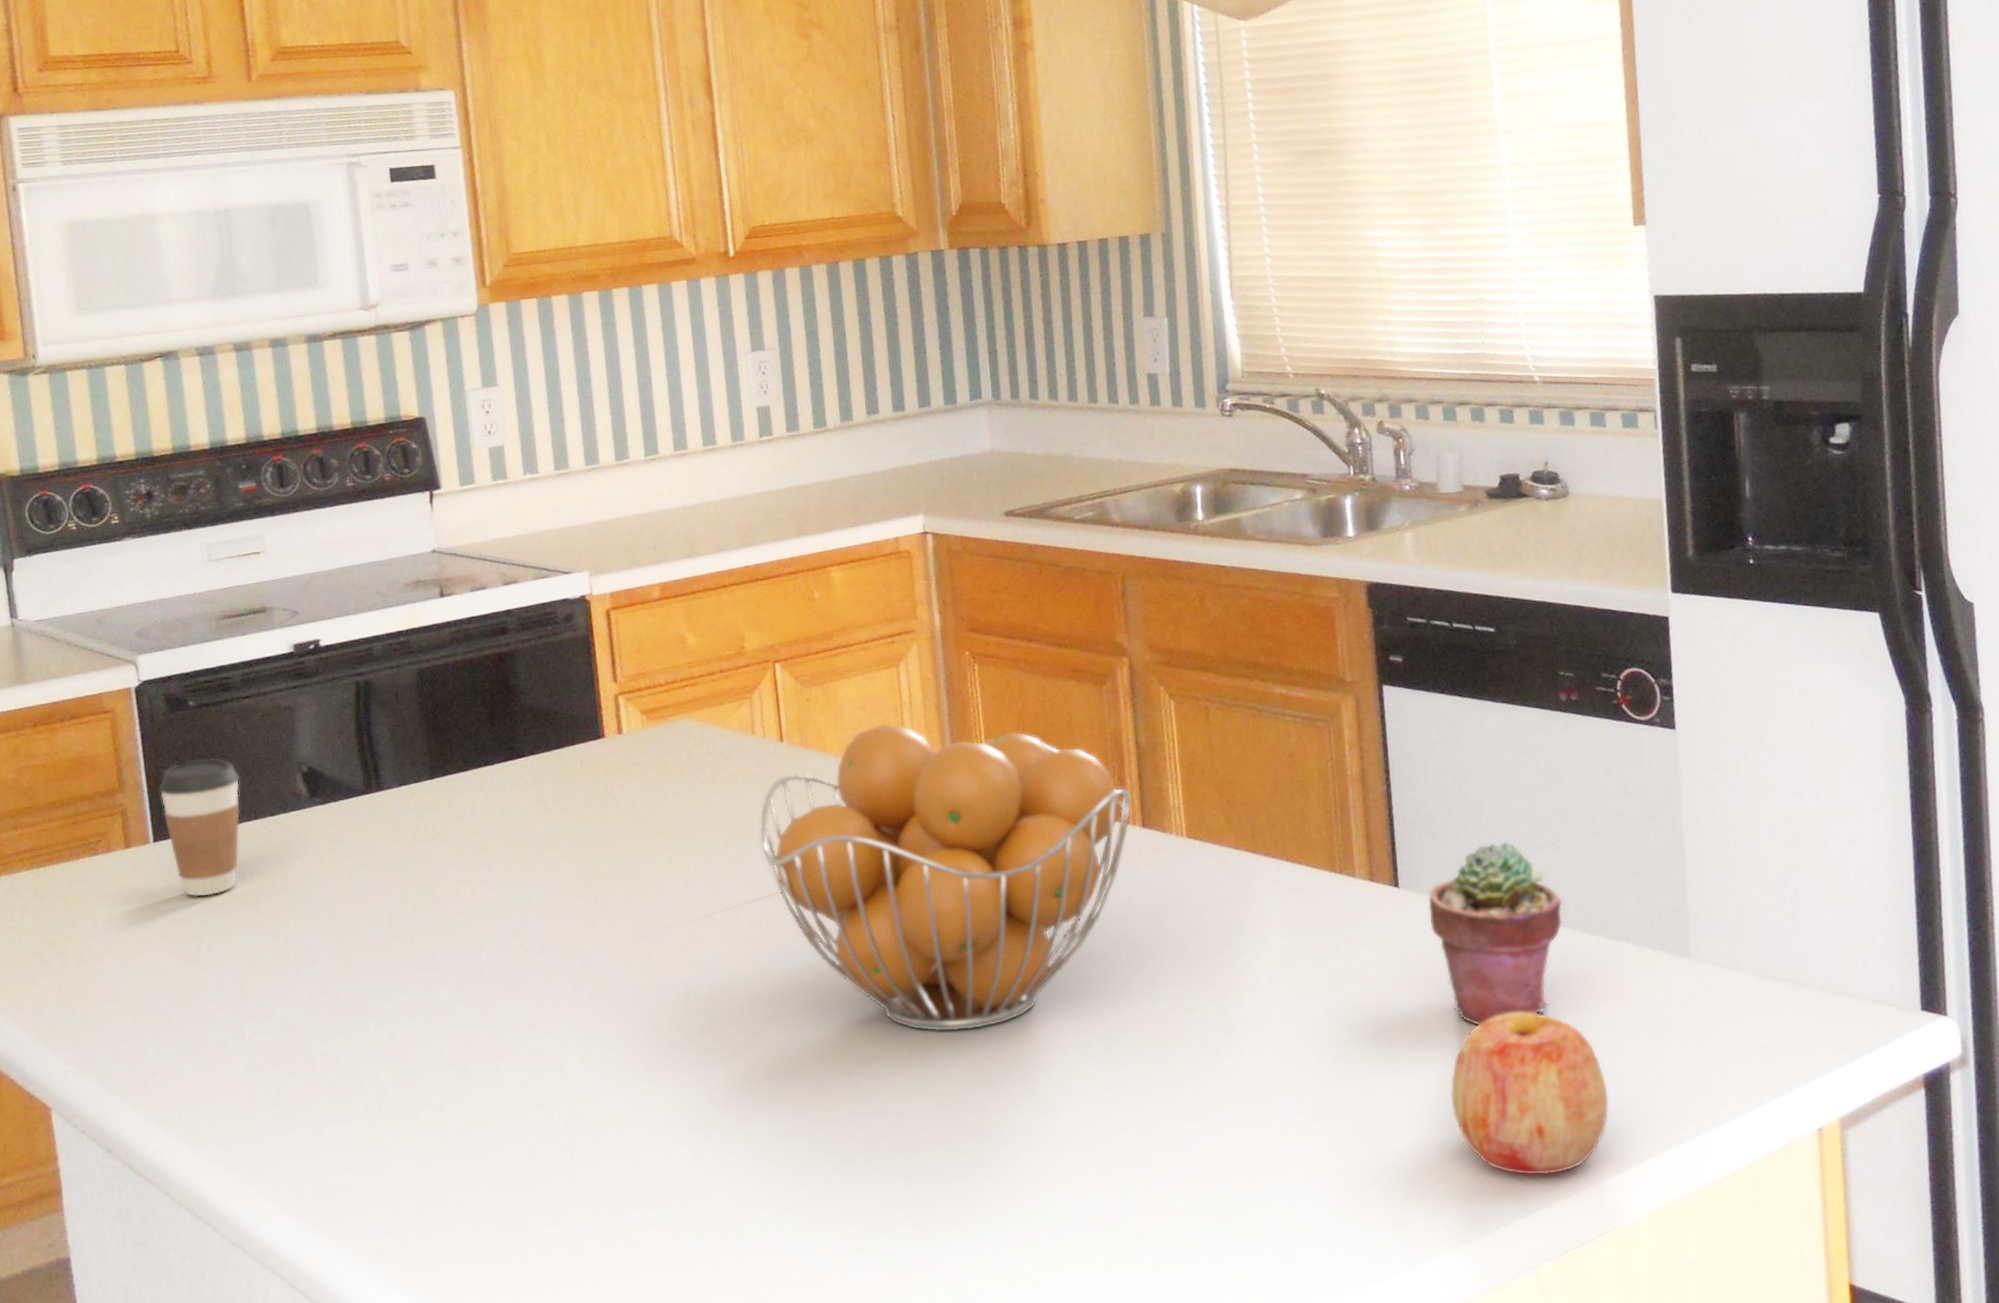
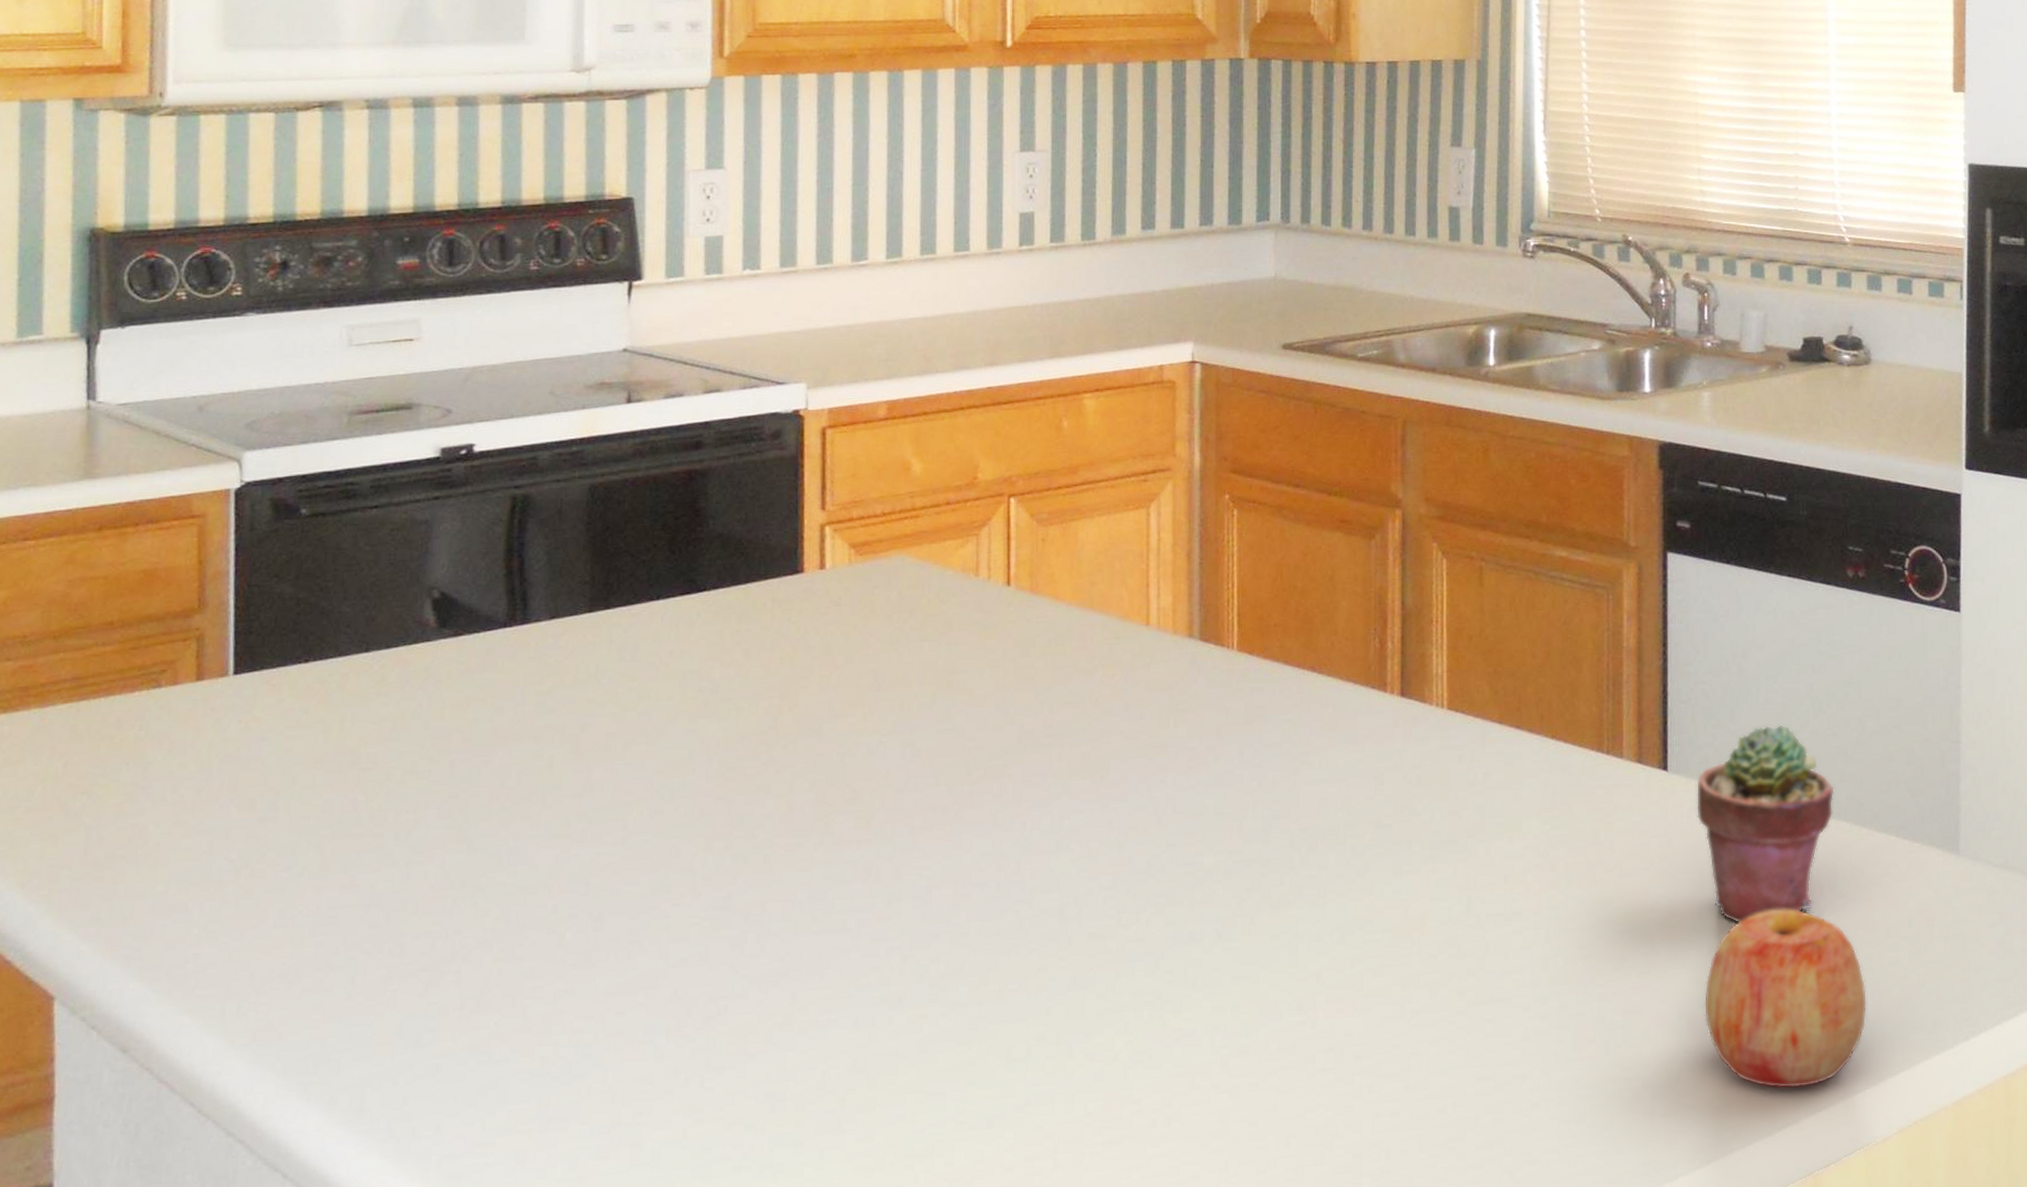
coffee cup: present [159,758,240,897] -> none [249,577,354,742]
fruit basket: present [759,723,1132,1032] -> none [971,569,1392,921]

